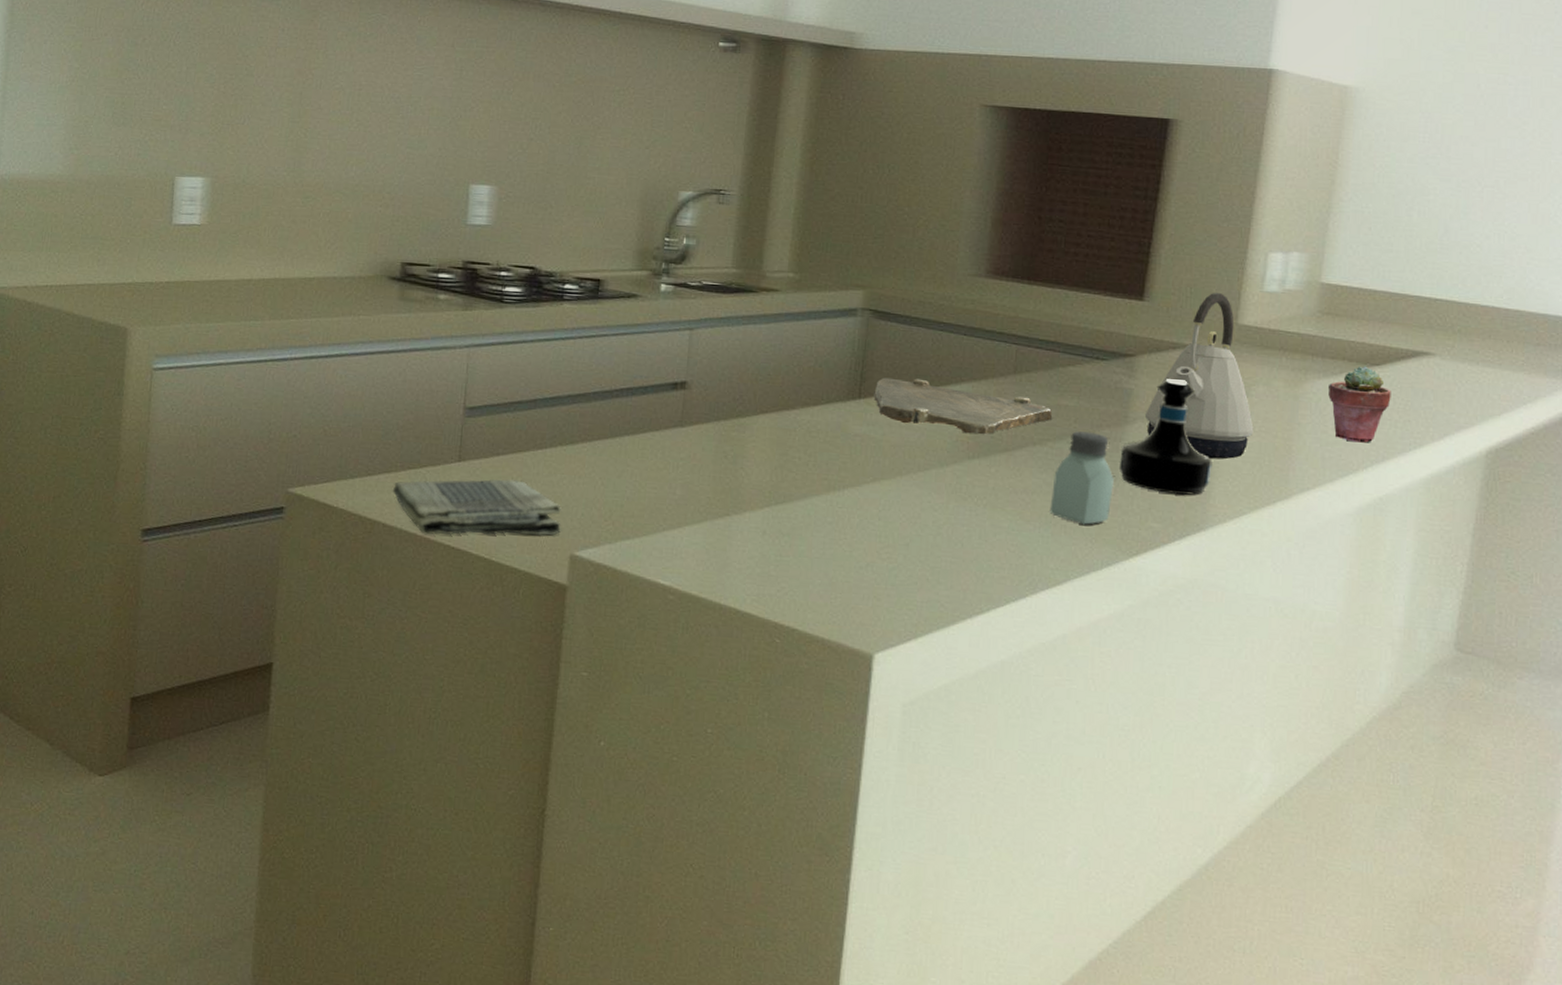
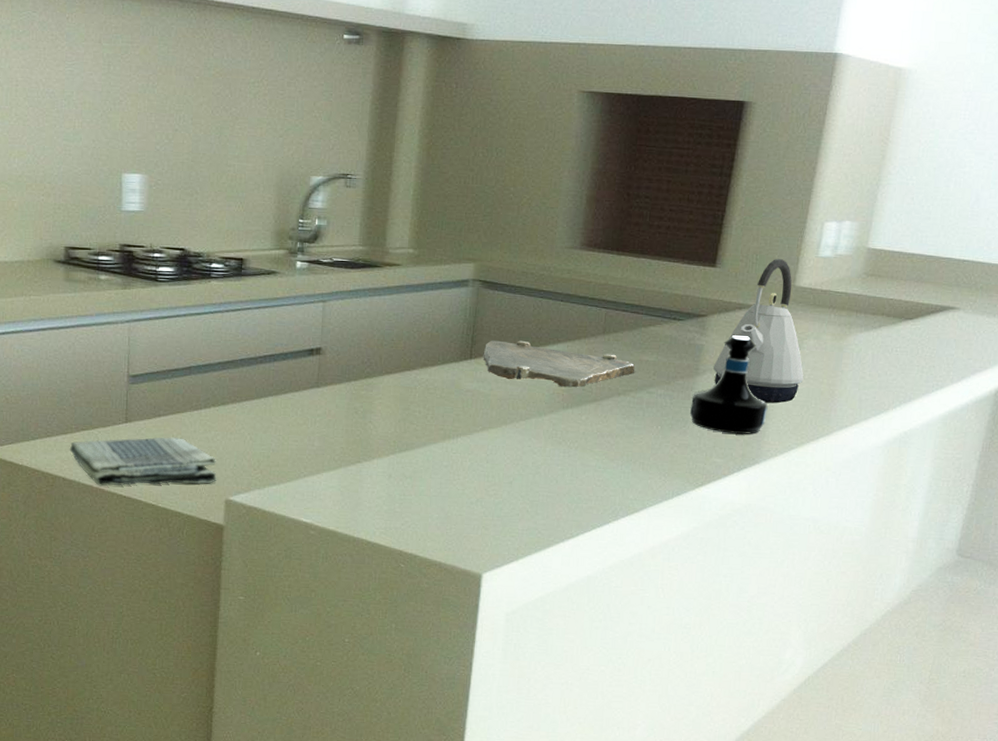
saltshaker: present [1049,431,1114,525] -> none [630,382,685,462]
potted succulent: present [1328,366,1391,443] -> none [868,320,921,386]

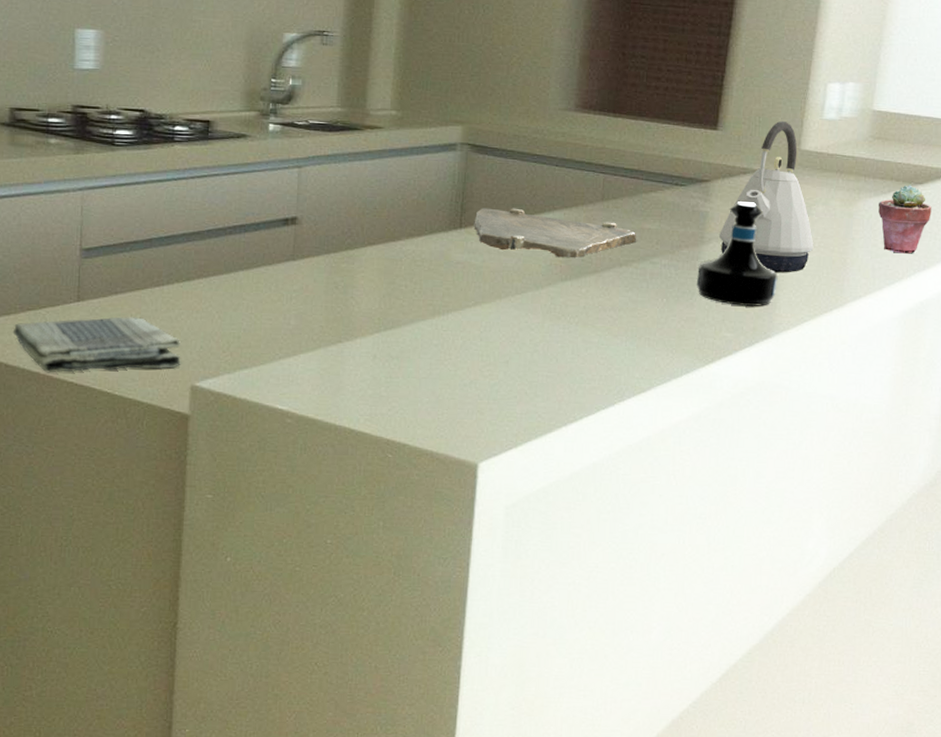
potted succulent: none [868,320,921,386] -> present [878,185,932,254]

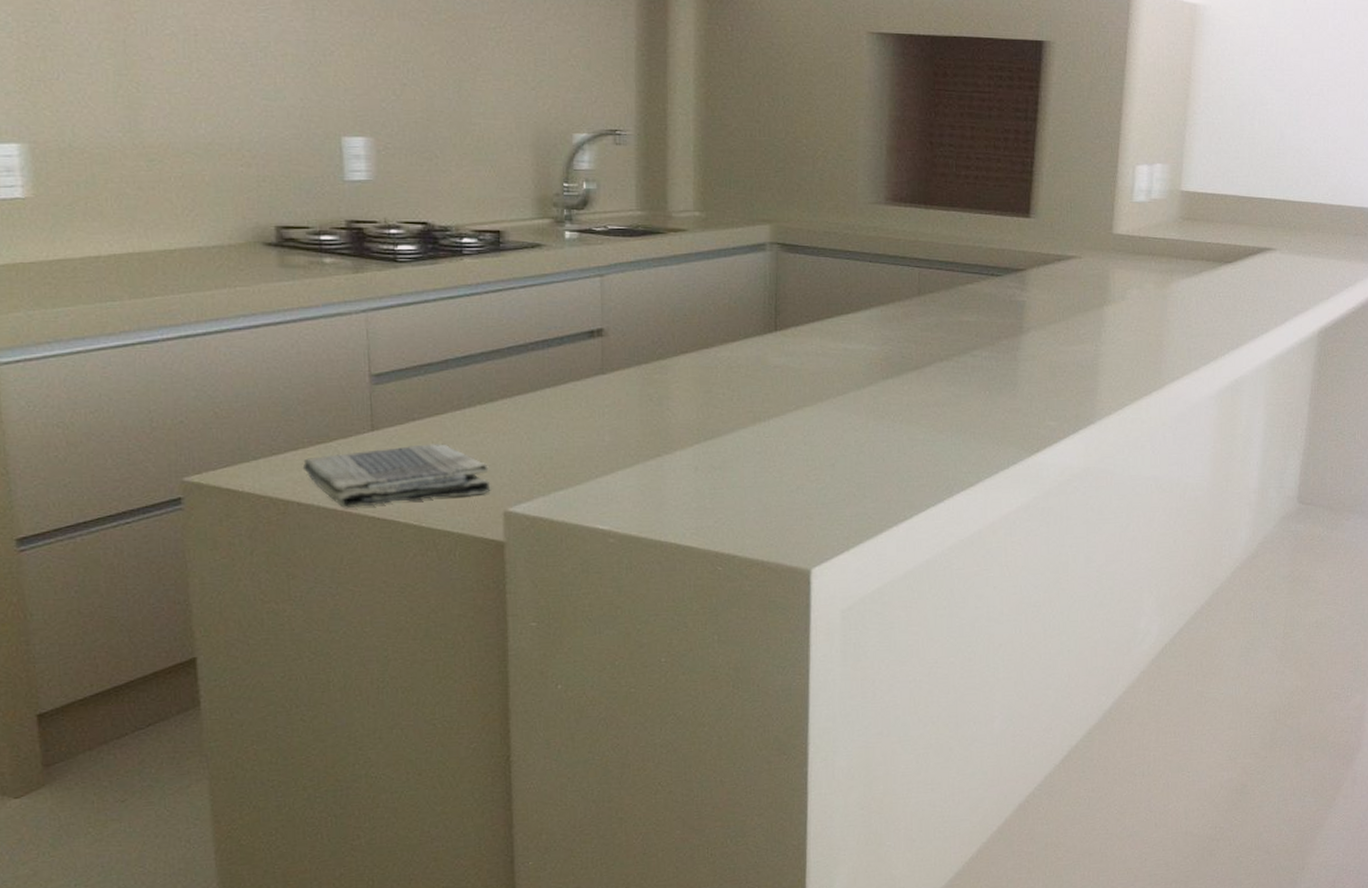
cutting board: present [474,208,637,258] -> none [789,307,956,356]
tequila bottle: present [696,202,778,306] -> none [1017,289,1097,394]
kettle: present [719,120,814,273] -> none [1038,205,1131,359]
potted succulent: present [878,185,932,254] -> none [1191,264,1242,333]

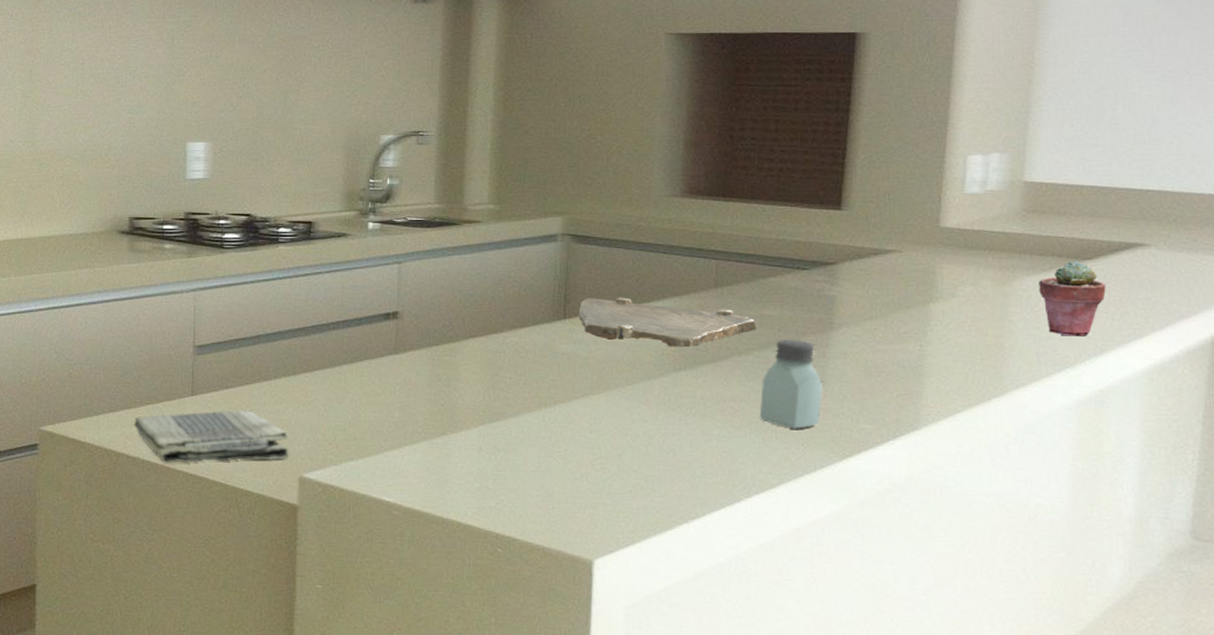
cutting board: none [789,307,956,356] -> present [578,297,757,347]
saltshaker: none [959,344,1014,430] -> present [759,339,822,429]
potted succulent: none [1191,264,1242,333] -> present [1039,261,1106,337]

